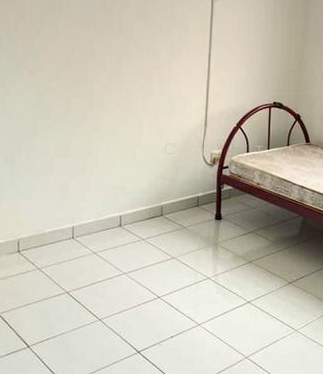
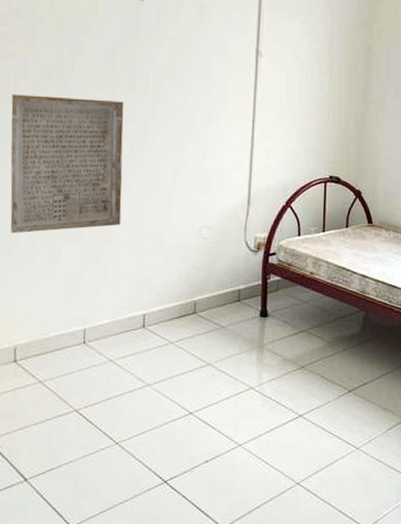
stone plaque: none [12,34,103,149] -> present [10,94,124,234]

